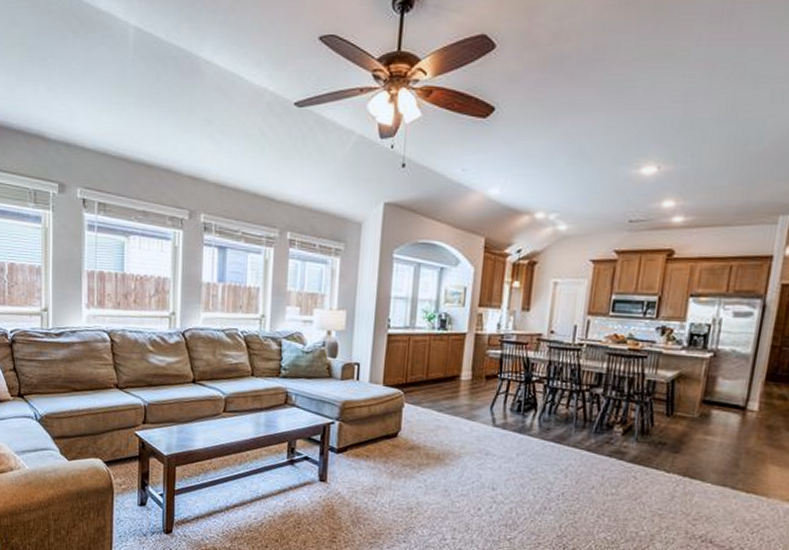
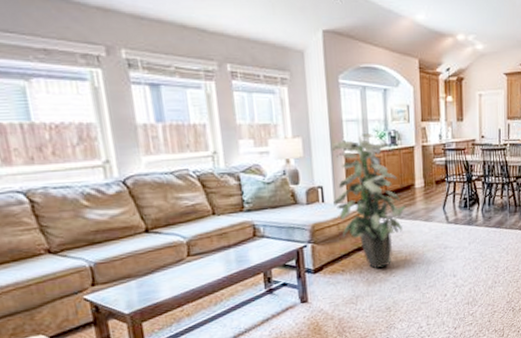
indoor plant: none [368,312,447,462] -> present [331,132,406,268]

